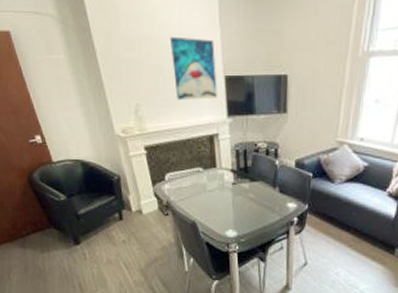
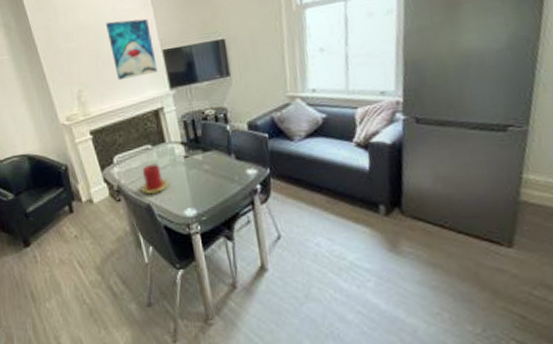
candle: none [188,186,214,214] -> present [141,164,168,195]

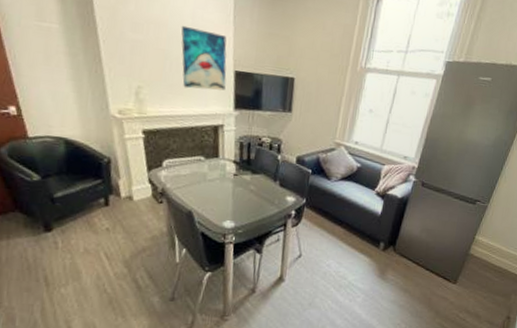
candle: present [141,164,168,195] -> none [185,174,214,203]

